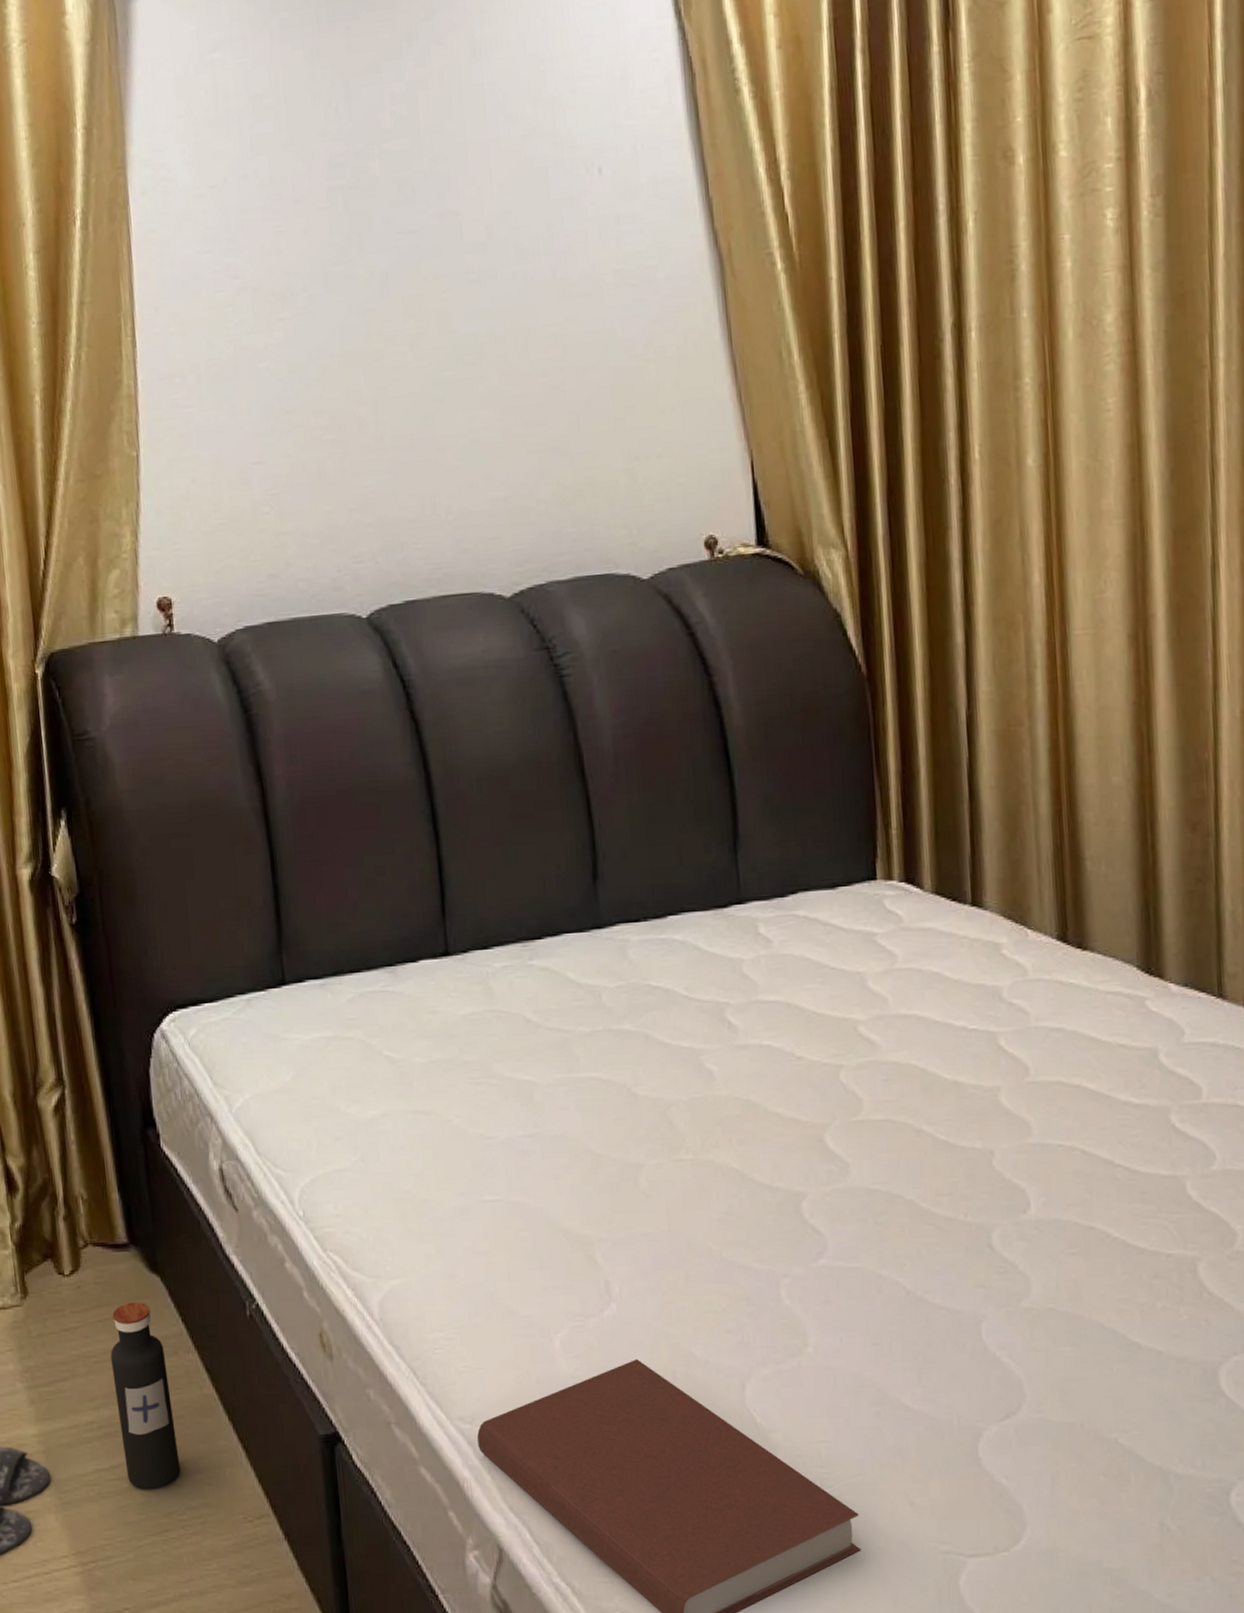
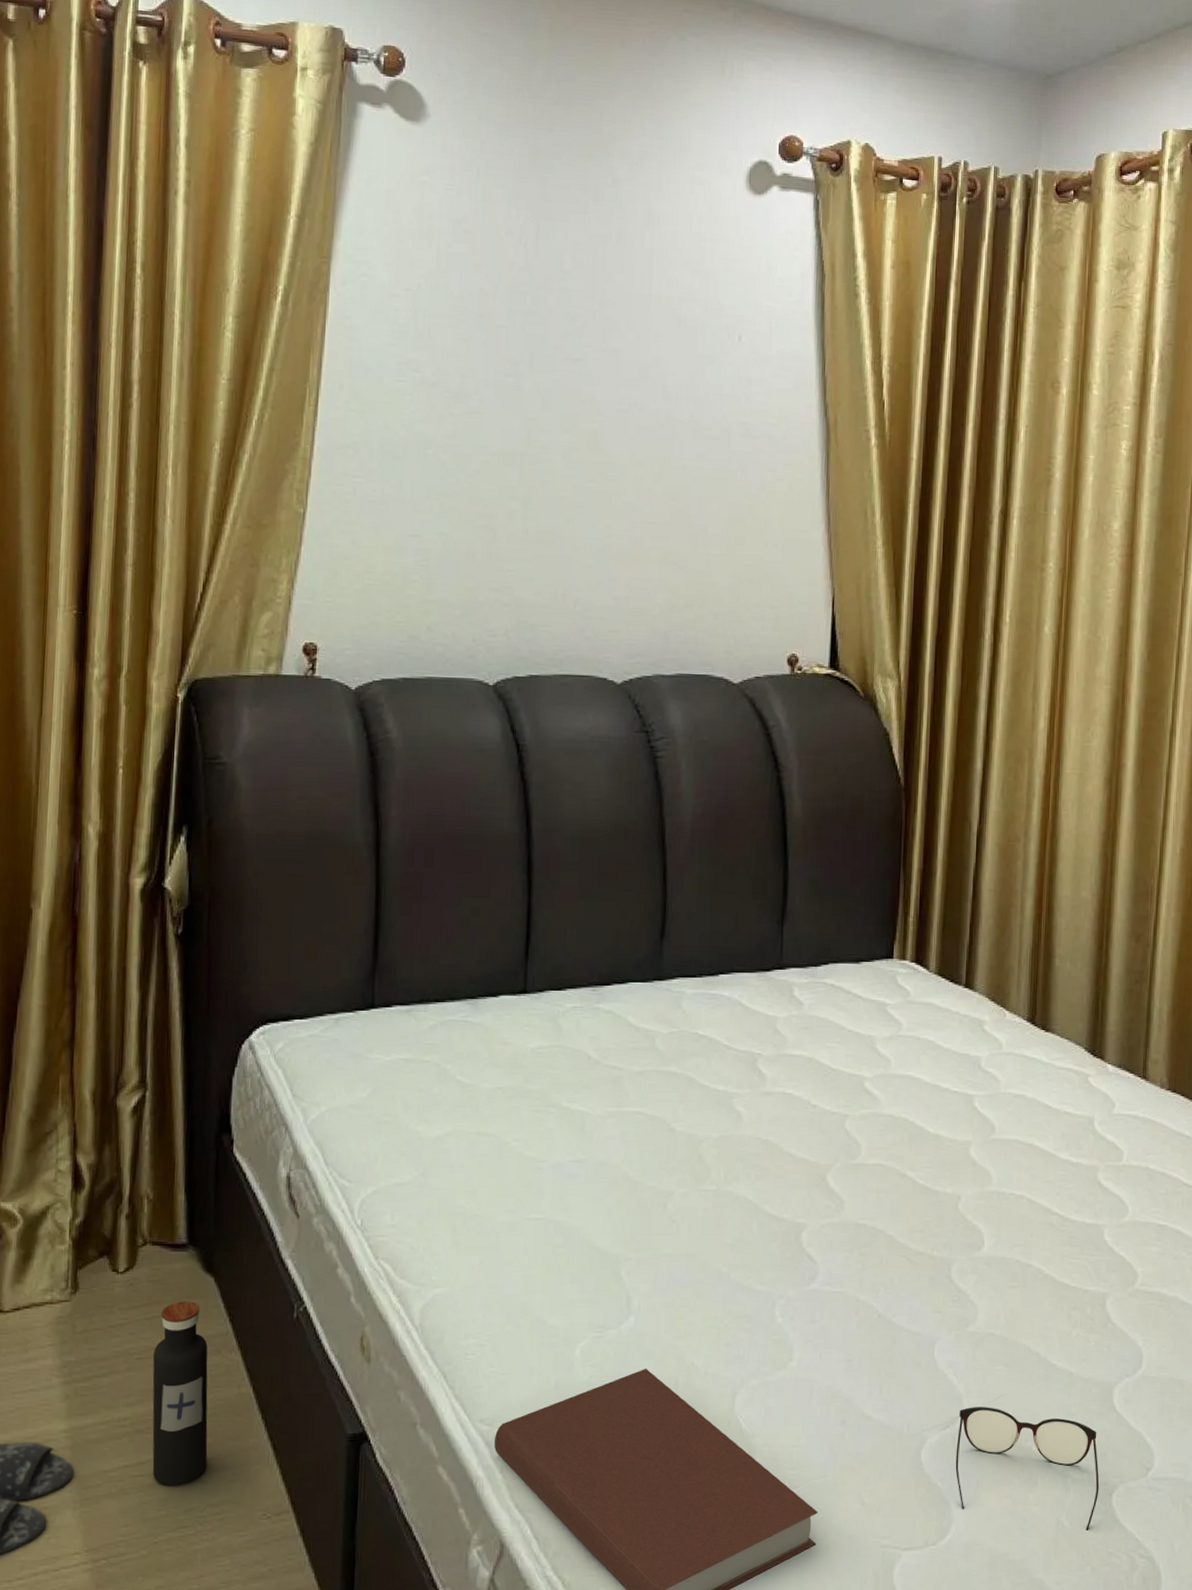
spectacles: none [1021,1393,1212,1535] -> present [955,1407,1100,1530]

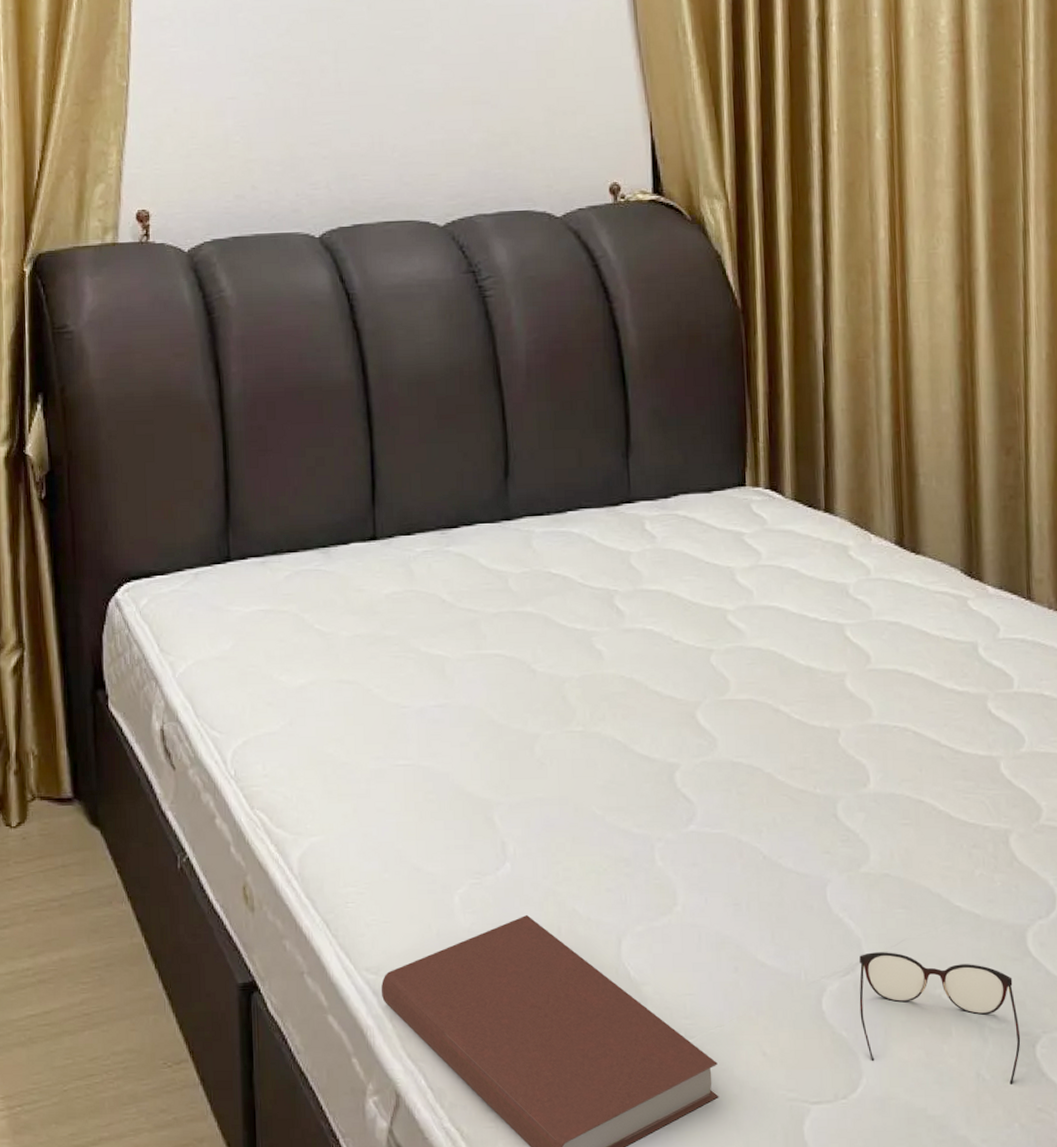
water bottle: present [152,1301,208,1485] -> none [49,854,107,1034]

